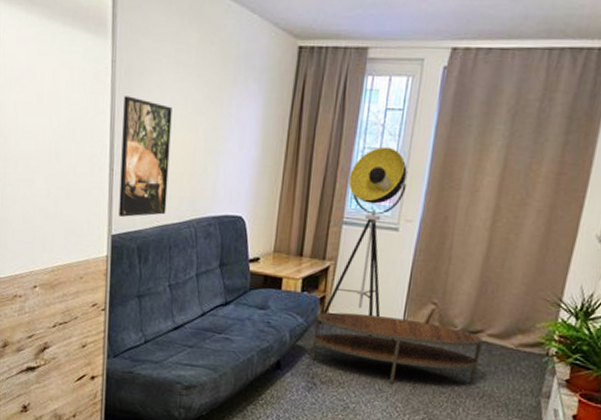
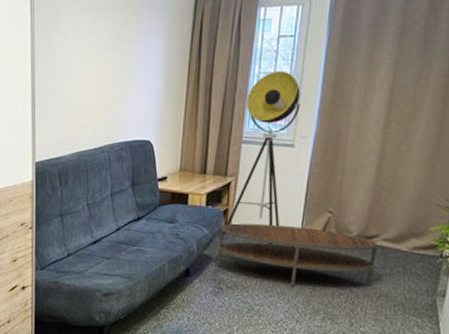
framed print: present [118,96,172,217] -> none [41,39,85,146]

